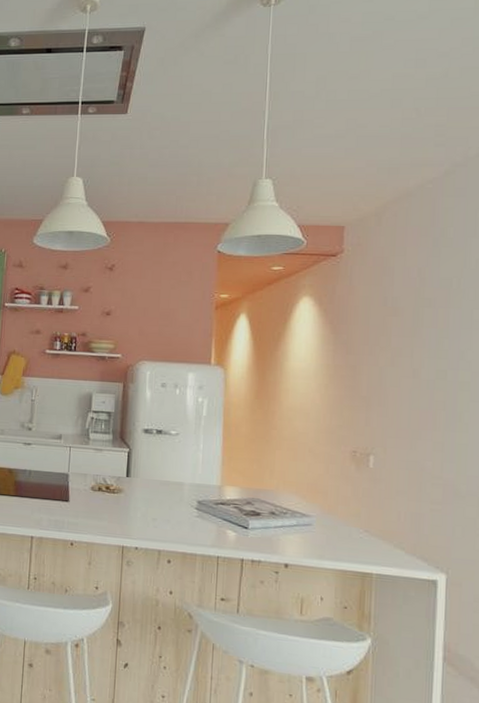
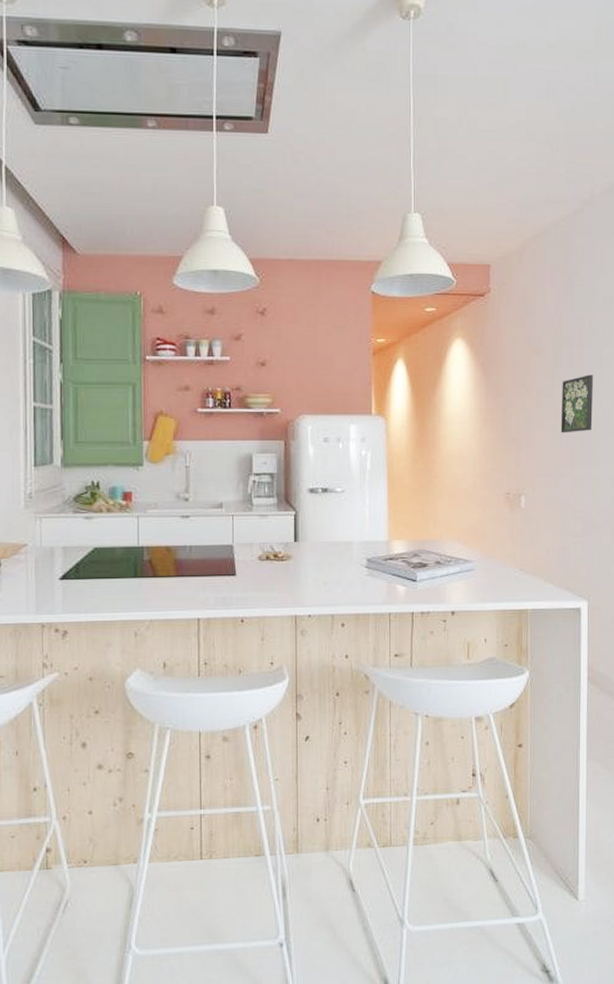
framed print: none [419,337,462,396] -> present [560,375,594,433]

